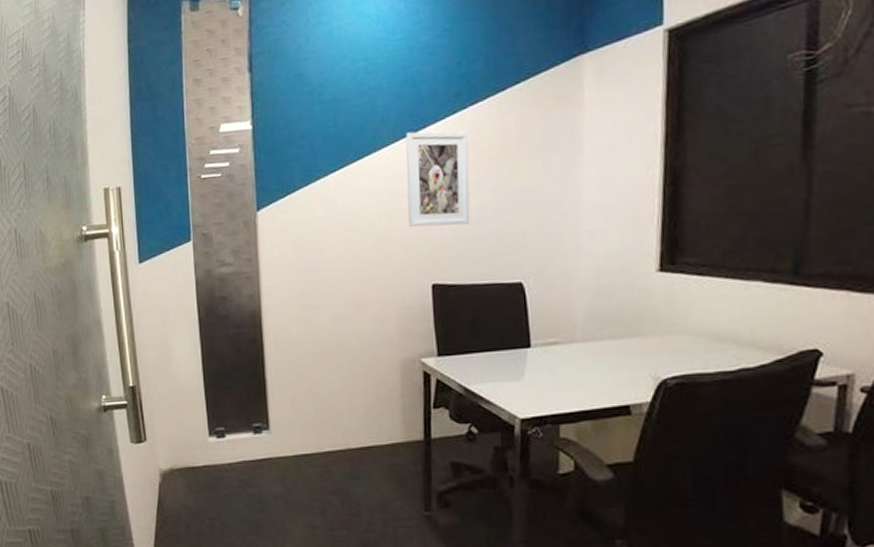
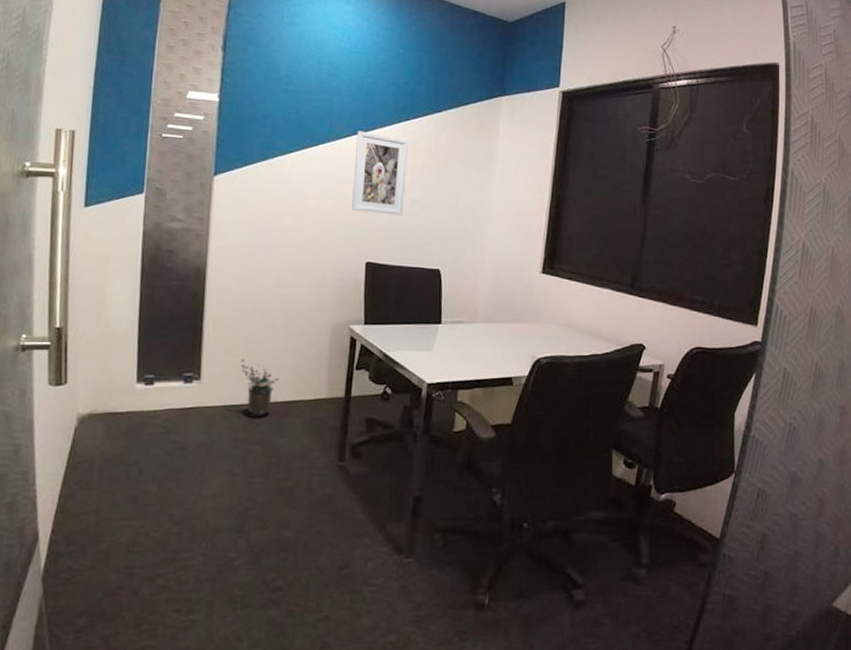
potted plant: none [307,405,350,465] -> present [240,359,279,416]

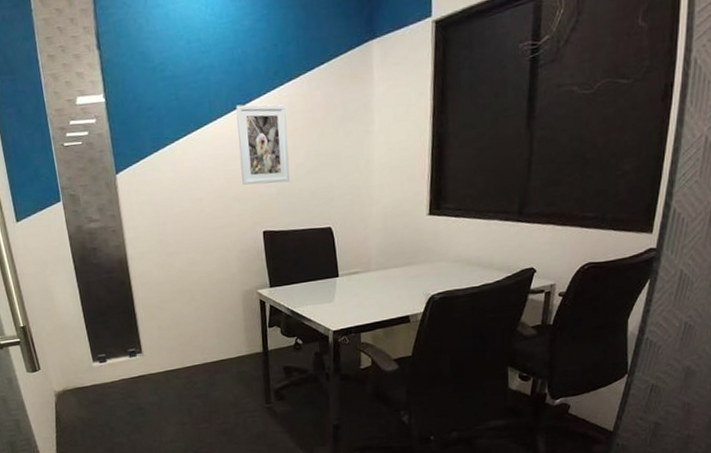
potted plant: present [240,359,279,416] -> none [171,331,206,377]

